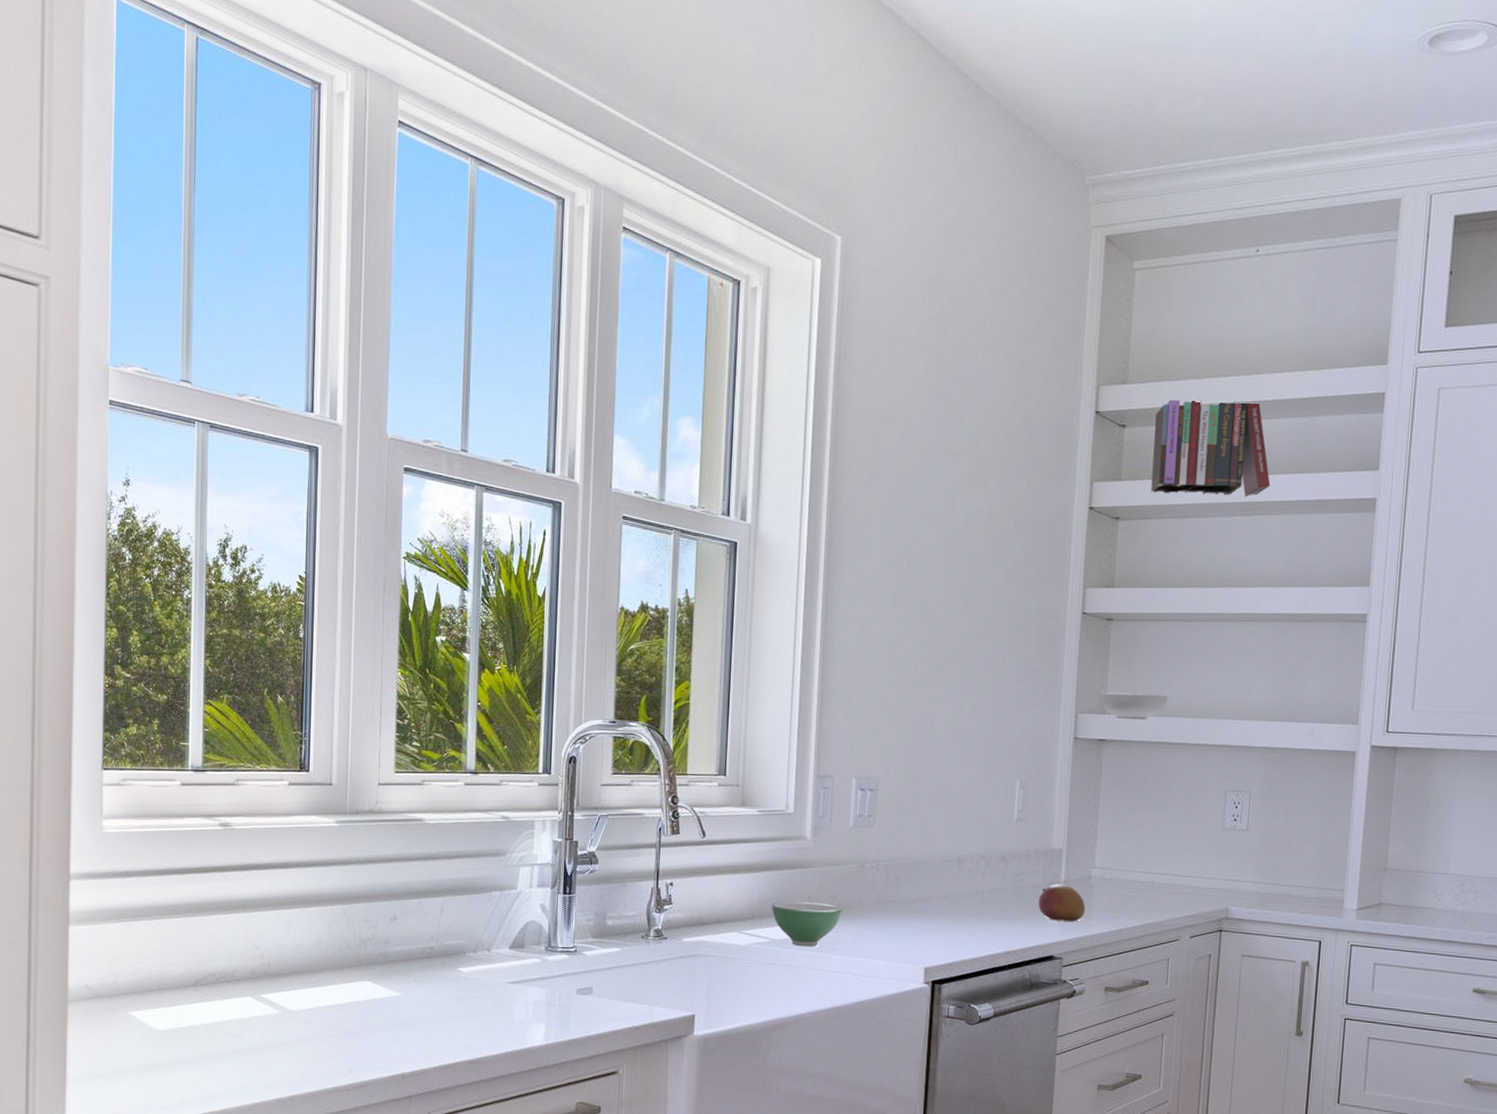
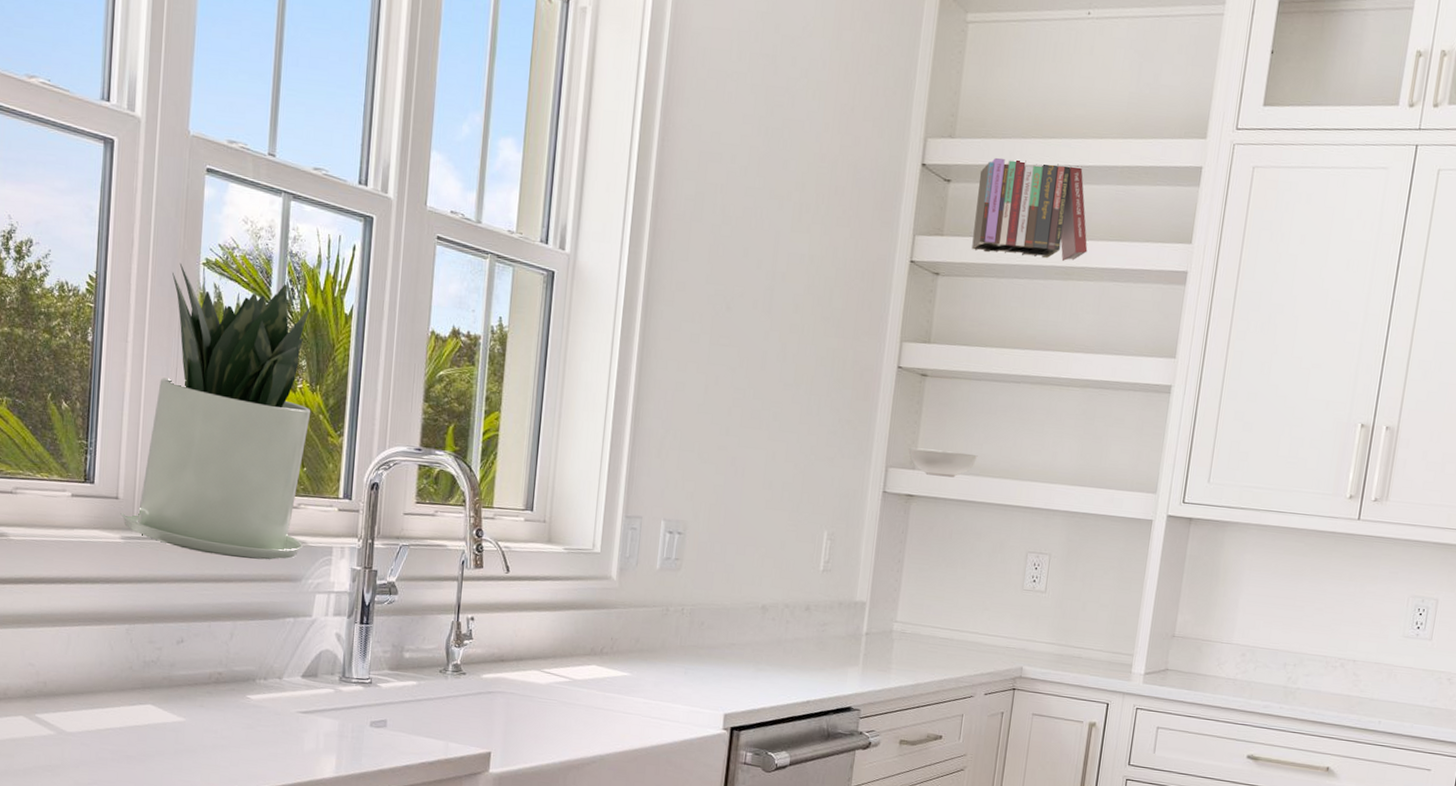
planter: none [334,558,510,837] -> present [120,262,311,560]
bowl: present [771,901,843,948] -> none [573,641,646,689]
fruit: present [1038,883,1086,922] -> none [839,636,886,675]

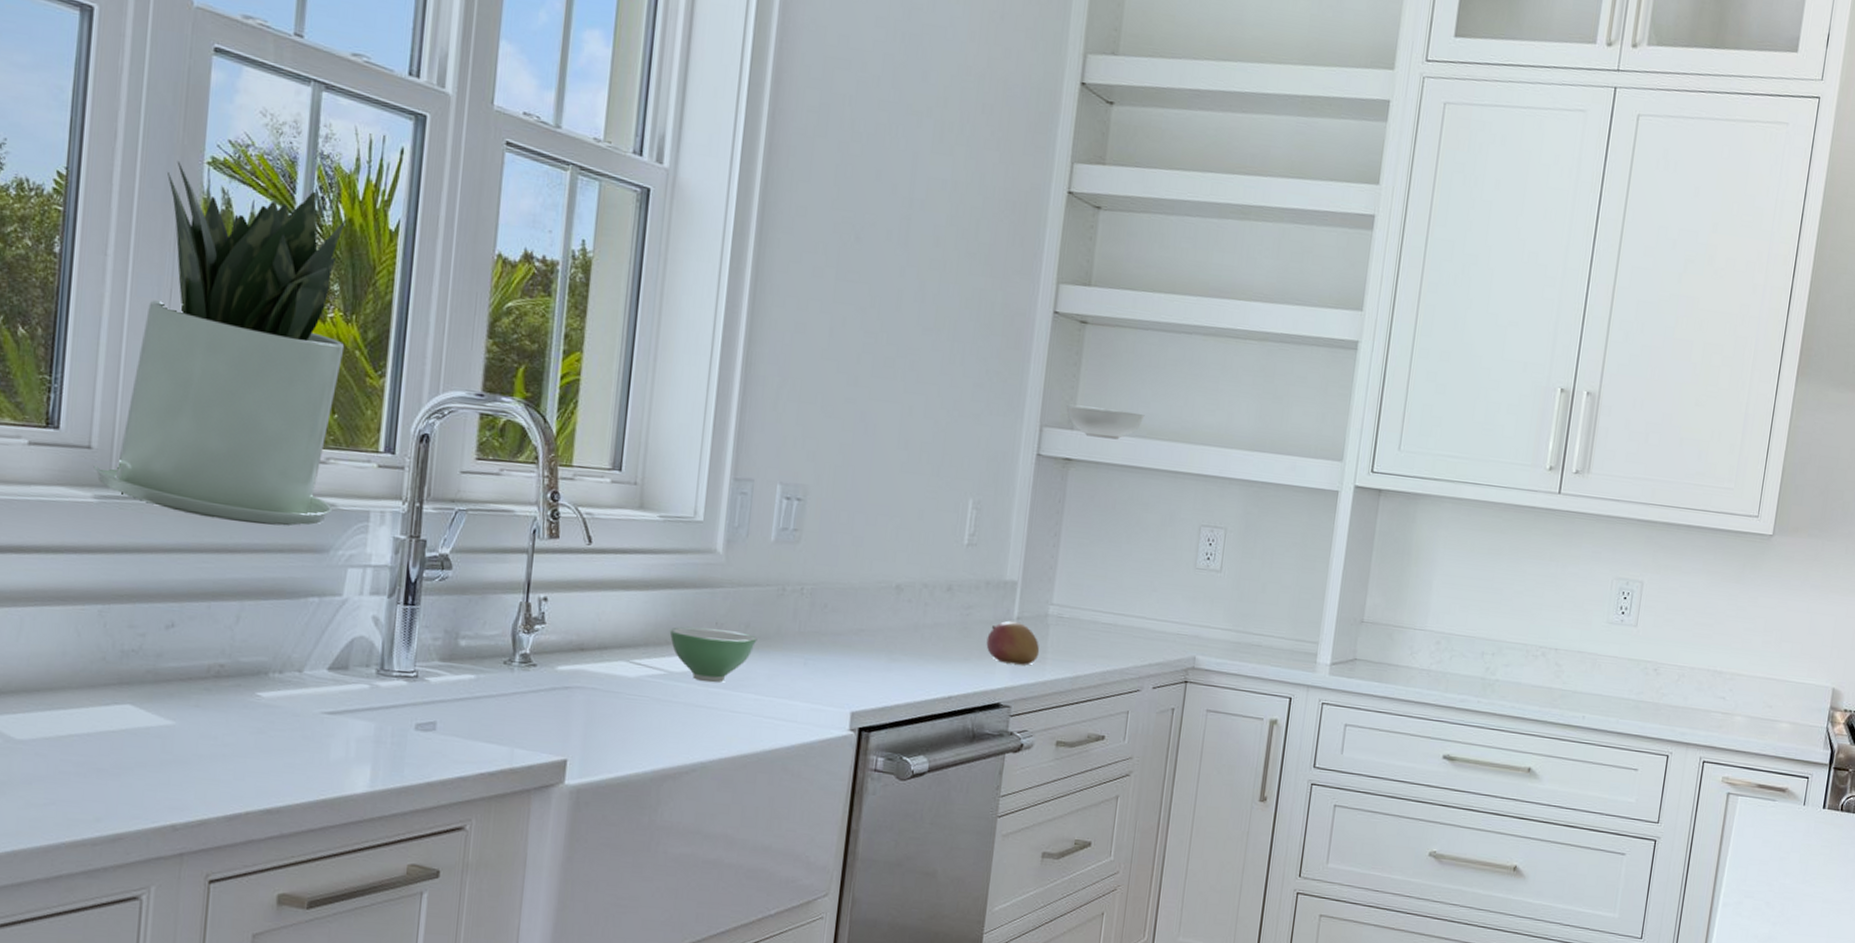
bowl: none [573,641,646,689] -> present [669,626,758,683]
fruit: none [839,636,886,675] -> present [986,620,1040,665]
books: present [971,157,1088,262] -> none [1137,79,1266,199]

